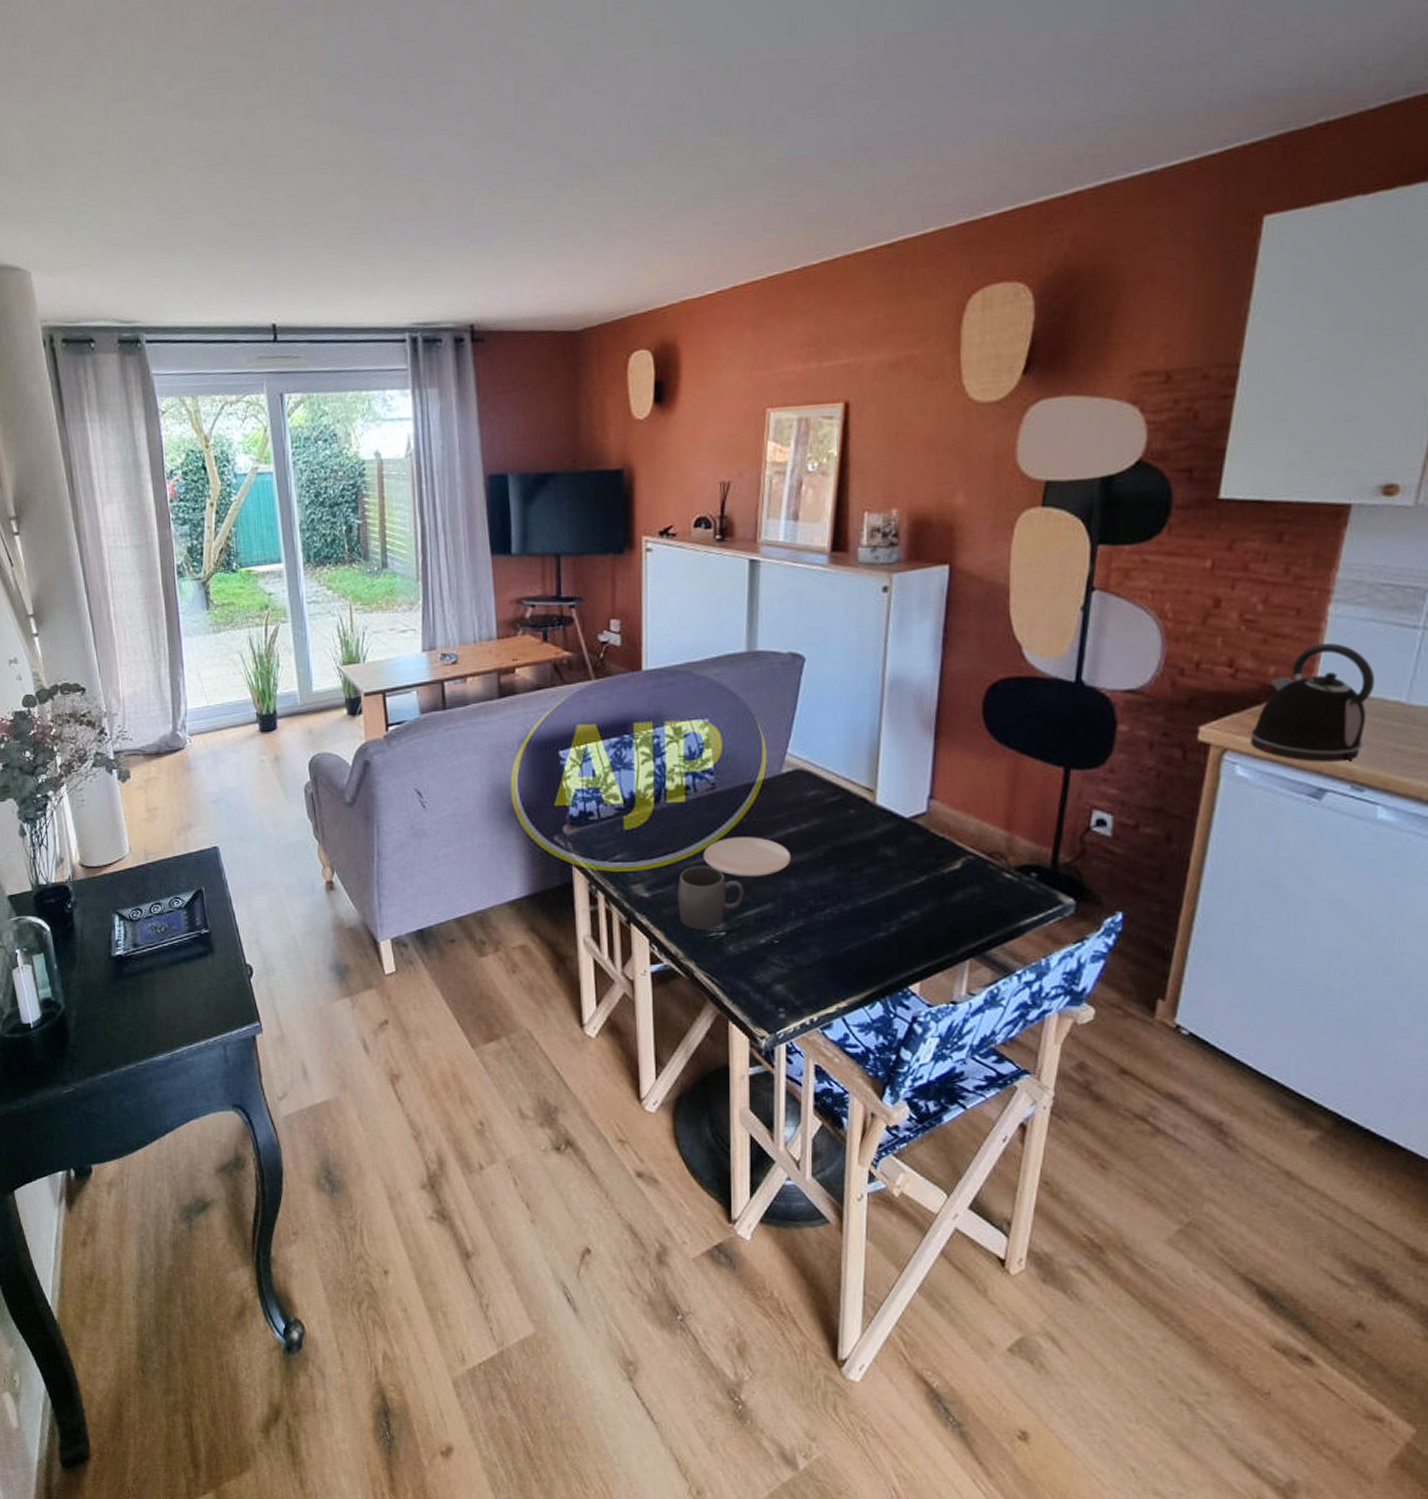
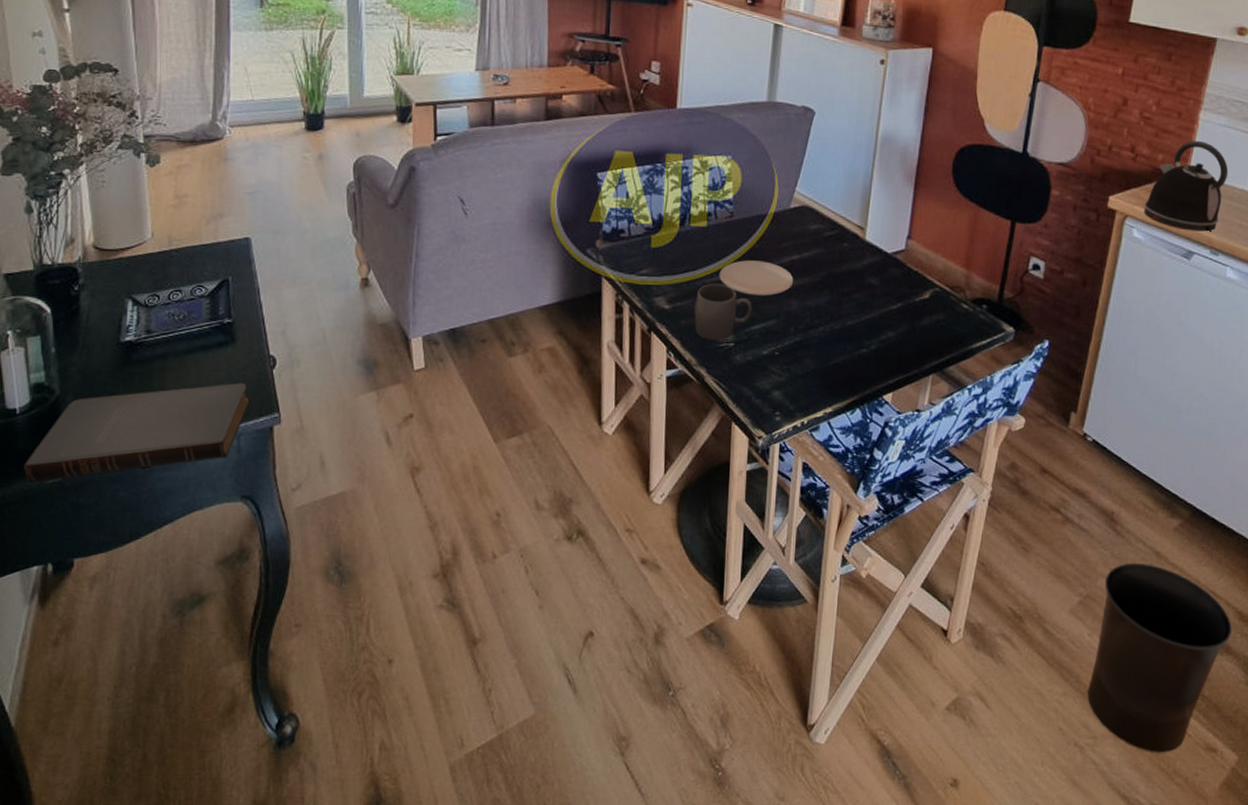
book: none [41,992,232,1092] -> present [23,382,250,482]
waste bin: none [1196,1184,1402,1418] -> present [1088,562,1233,753]

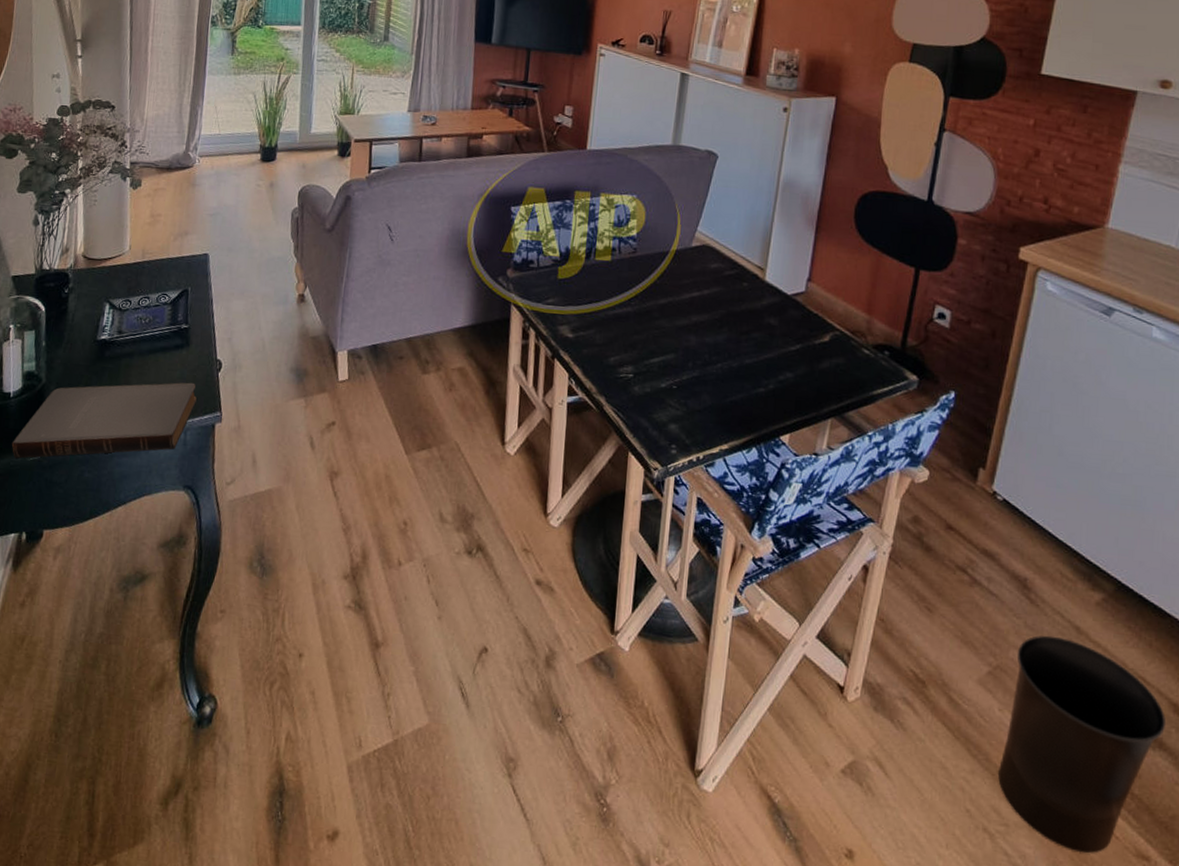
mug: present [694,283,752,341] -> none [595,315,652,371]
plate: present [719,260,794,297] -> none [621,294,693,331]
kettle: present [1144,141,1229,232] -> none [1058,194,1153,288]

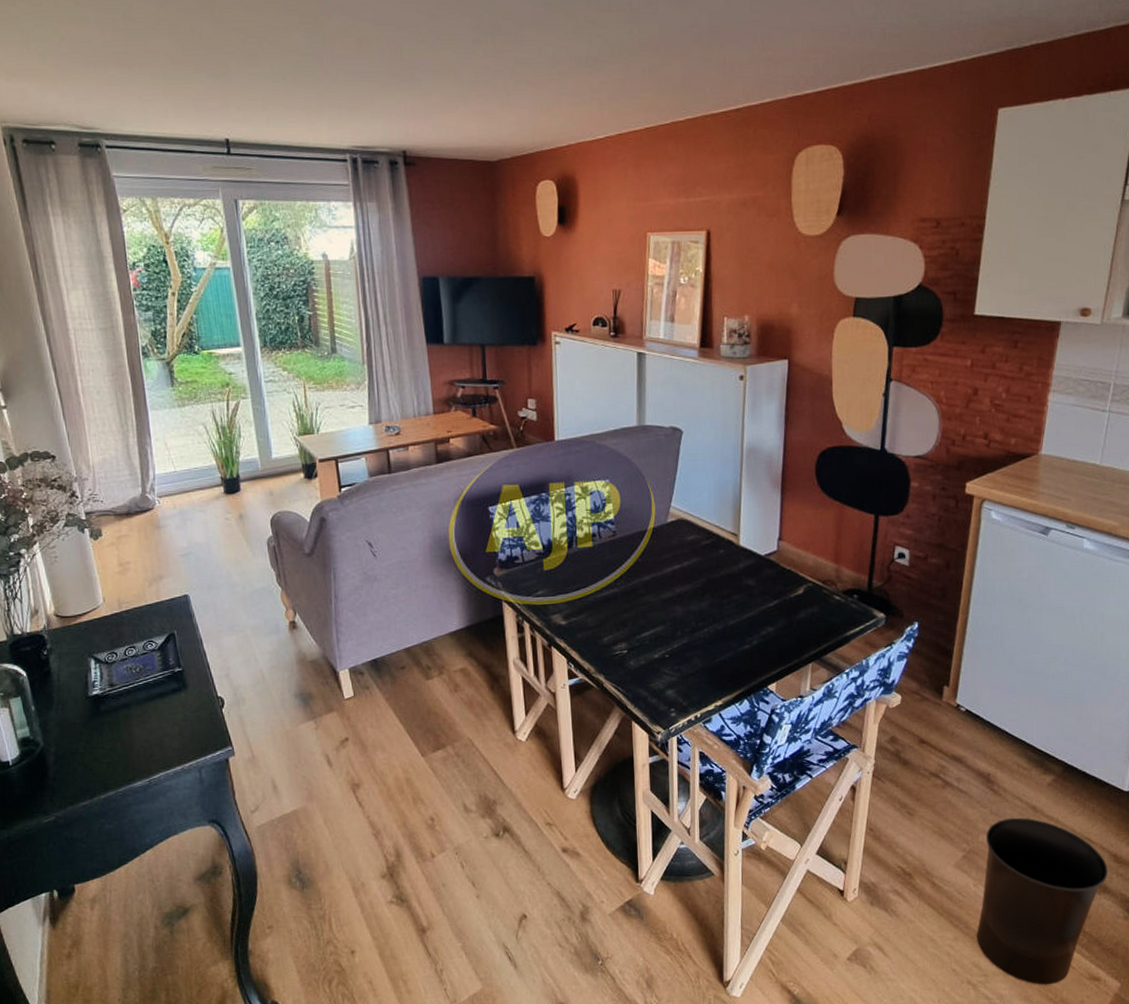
book: present [11,382,198,459] -> none [21,722,206,823]

